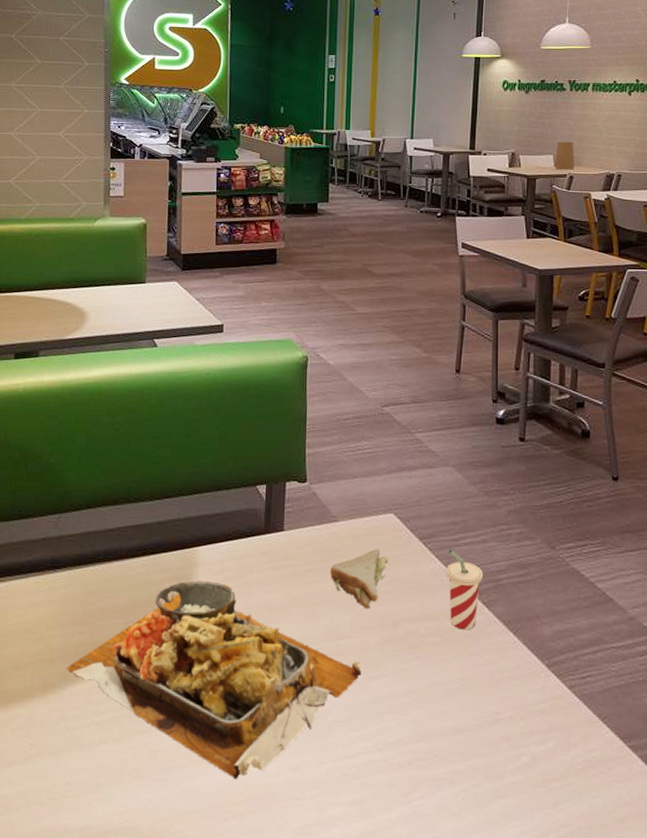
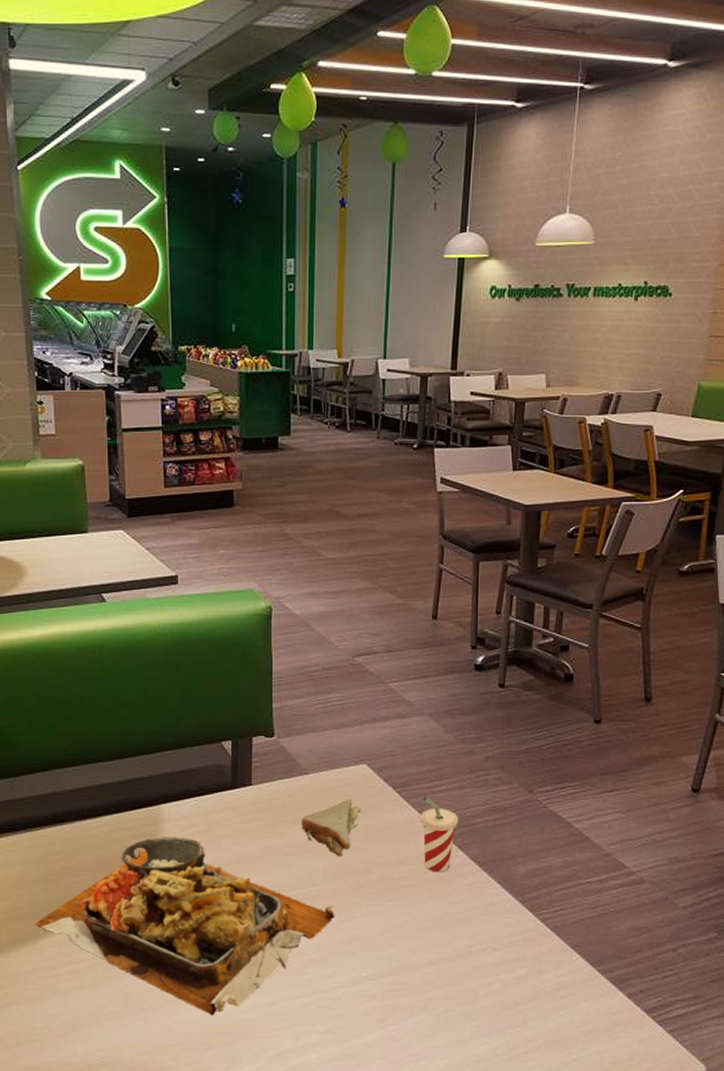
paper bag: present [555,141,574,171] -> none [547,358,570,392]

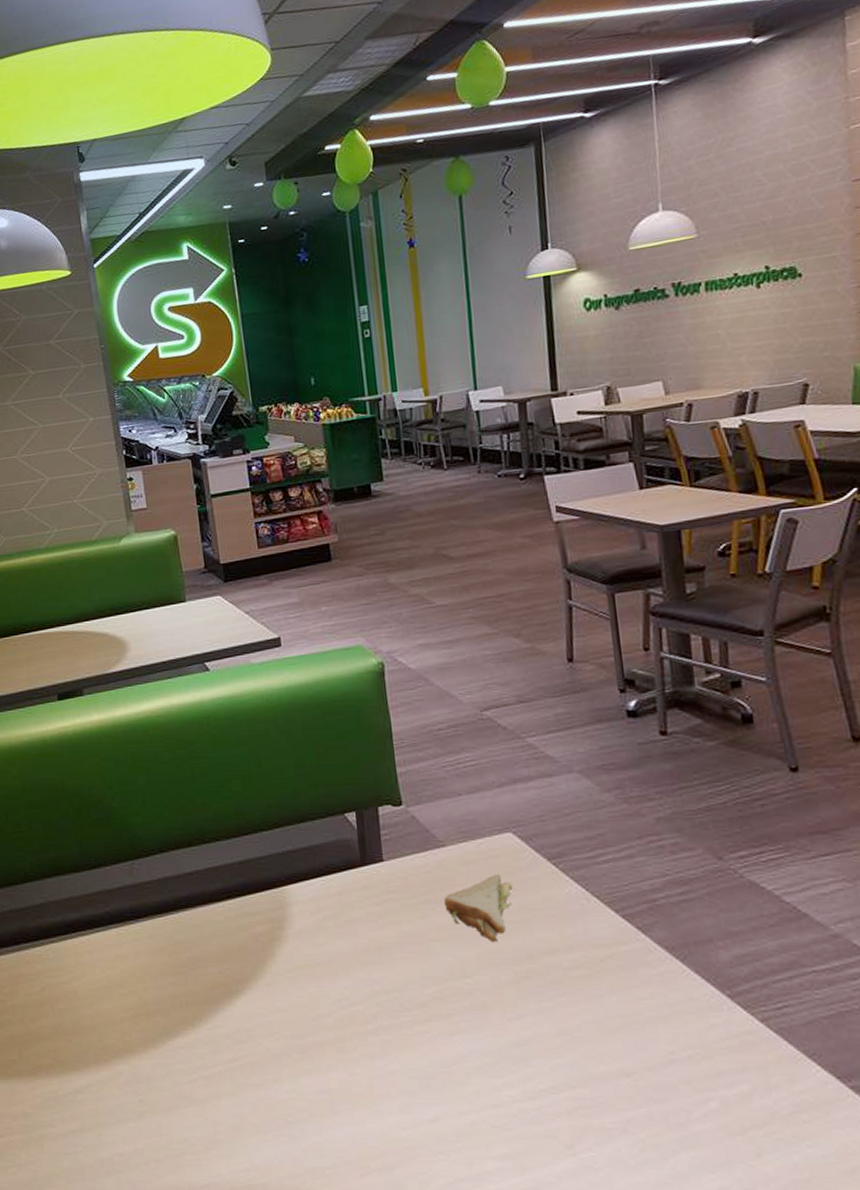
food tray: present [34,837,335,1016] -> none [164,922,498,1133]
beverage cup: present [420,796,459,872] -> none [585,868,634,960]

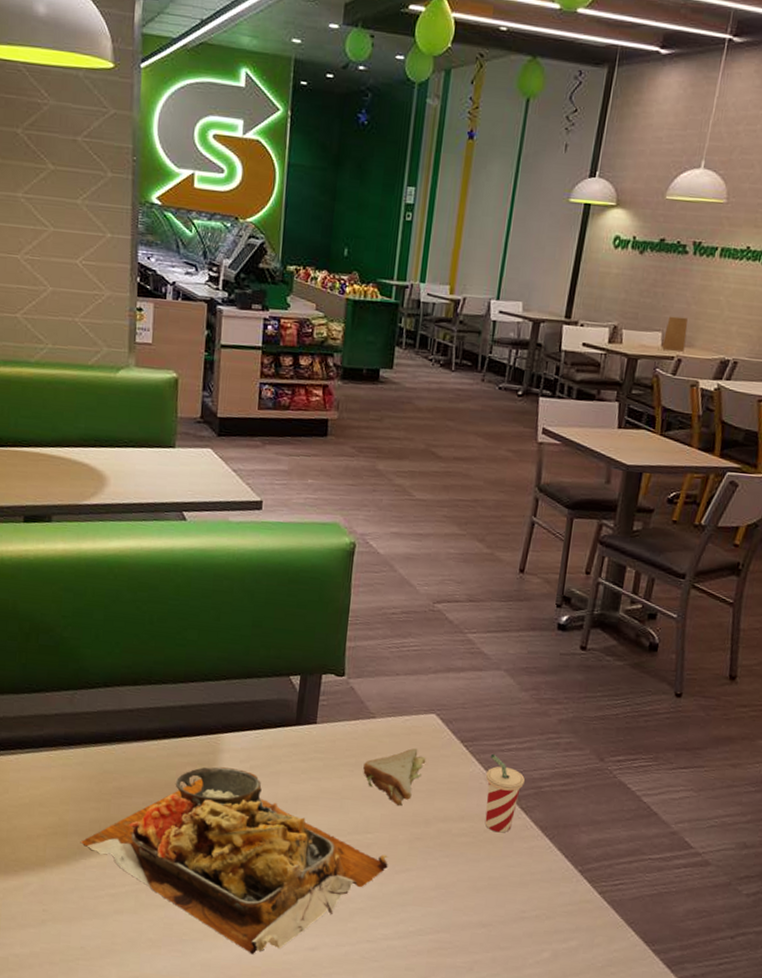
food tray: none [164,922,498,1133] -> present [80,767,389,955]
beverage cup: none [585,868,634,960] -> present [485,753,526,833]
paper bag: none [665,360,693,399] -> present [662,316,688,352]

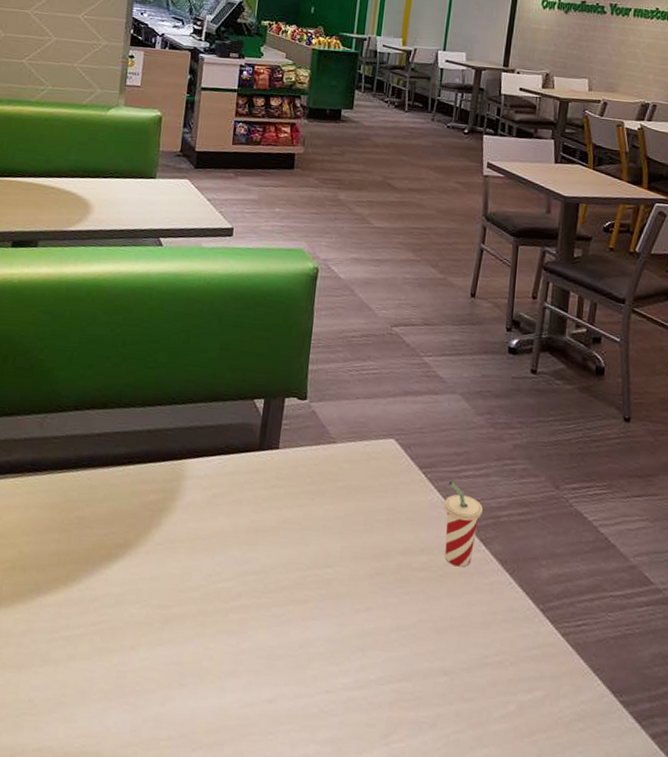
food tray: present [80,767,389,955] -> none [38,494,349,708]
sandwich: present [363,747,427,806] -> none [323,474,386,537]
paper bag: present [662,316,688,352] -> none [589,65,611,96]

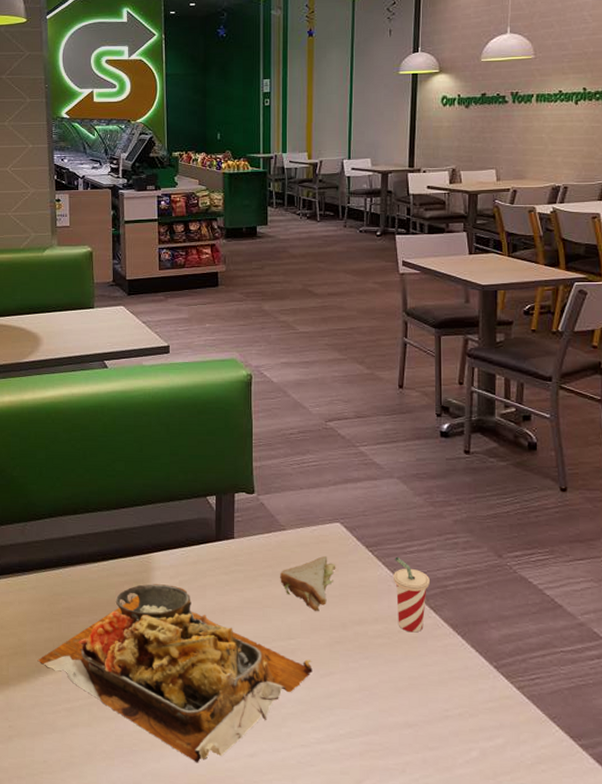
food tray: none [38,494,349,708] -> present [37,584,313,763]
sandwich: none [323,474,386,537] -> present [280,555,336,611]

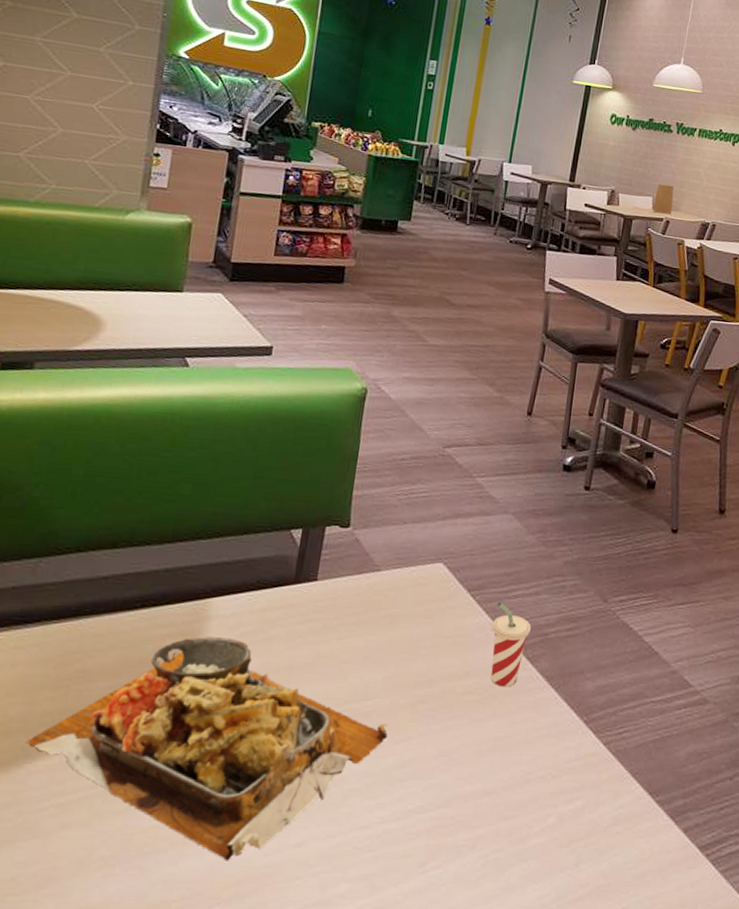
sandwich: present [280,555,336,611] -> none [364,600,432,666]
paper bag: none [498,155,518,185] -> present [653,183,674,215]

